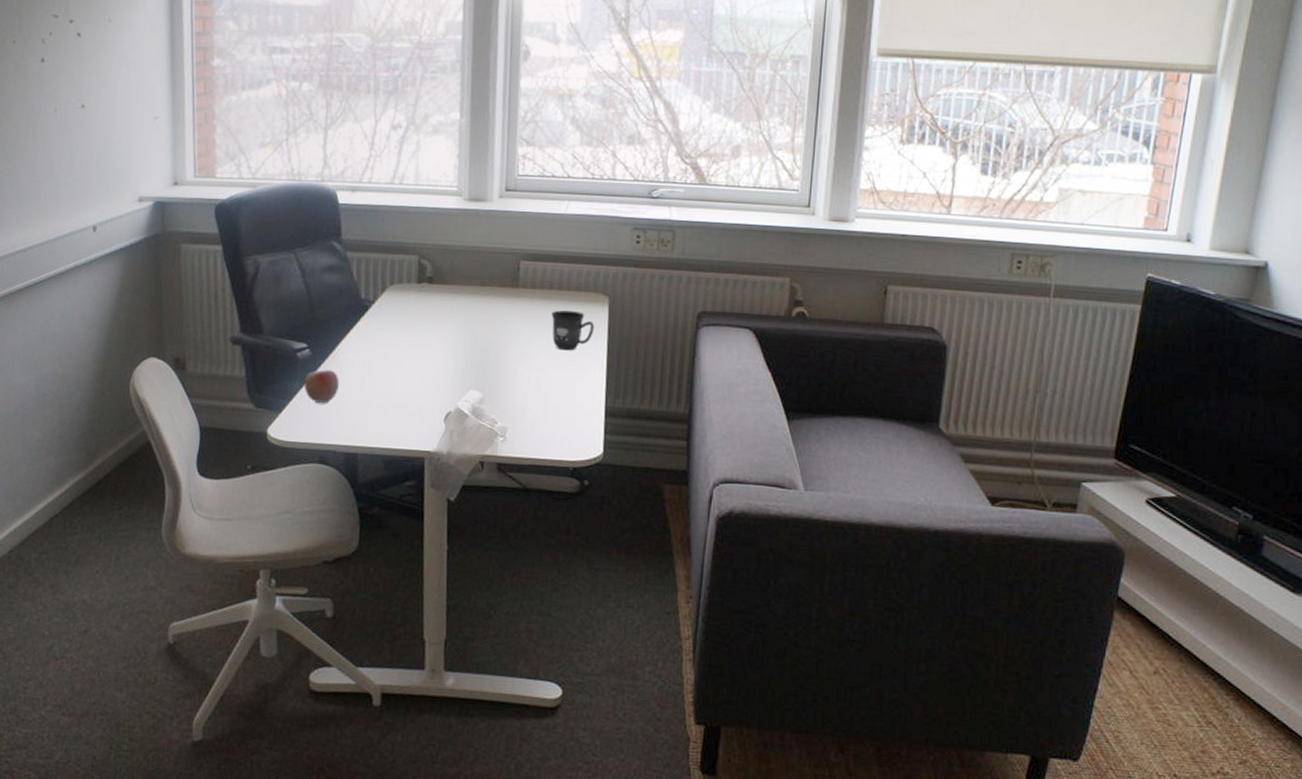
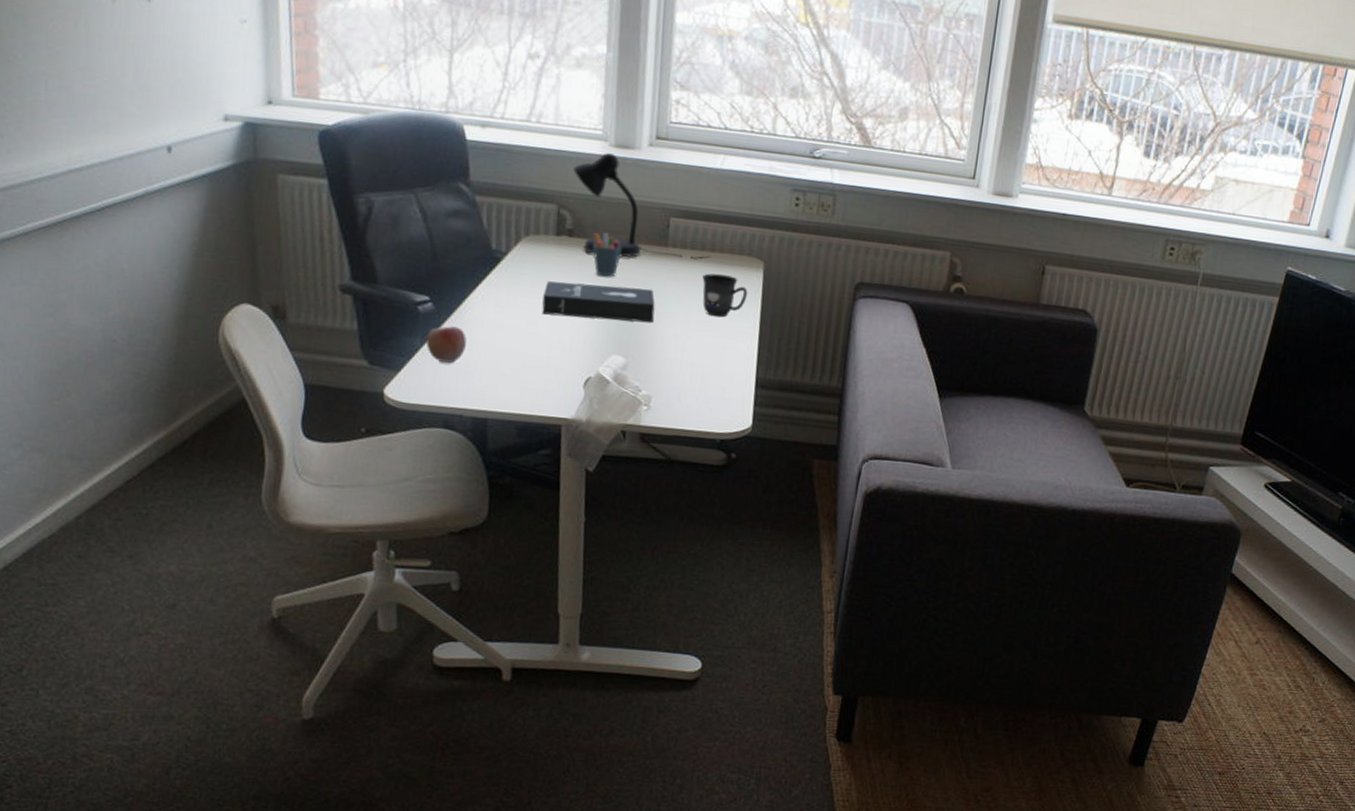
booklet: none [405,324,508,359] -> present [542,281,655,323]
desk lamp: none [432,207,559,300] -> present [573,153,712,259]
pen holder: none [450,278,476,318] -> present [593,233,622,277]

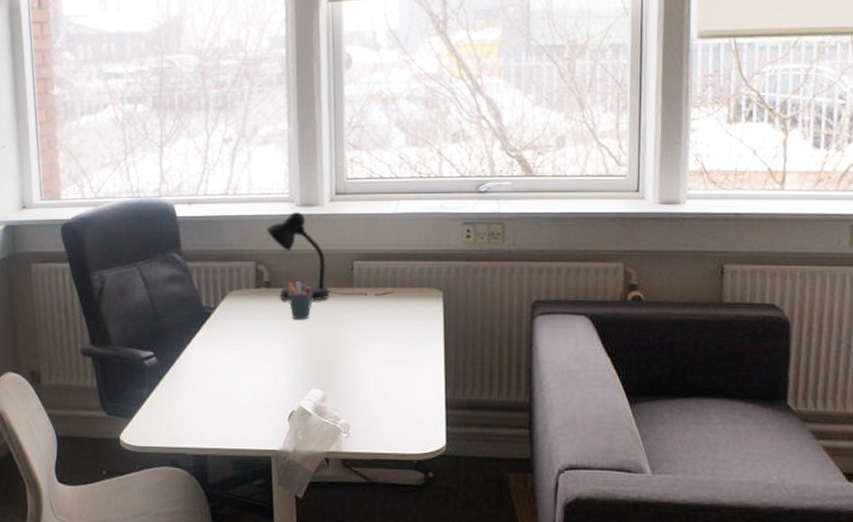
apple: present [426,326,467,363] -> none [152,376,186,408]
booklet: present [542,281,655,323] -> none [248,326,346,359]
mug: present [702,273,748,317] -> none [387,307,430,346]

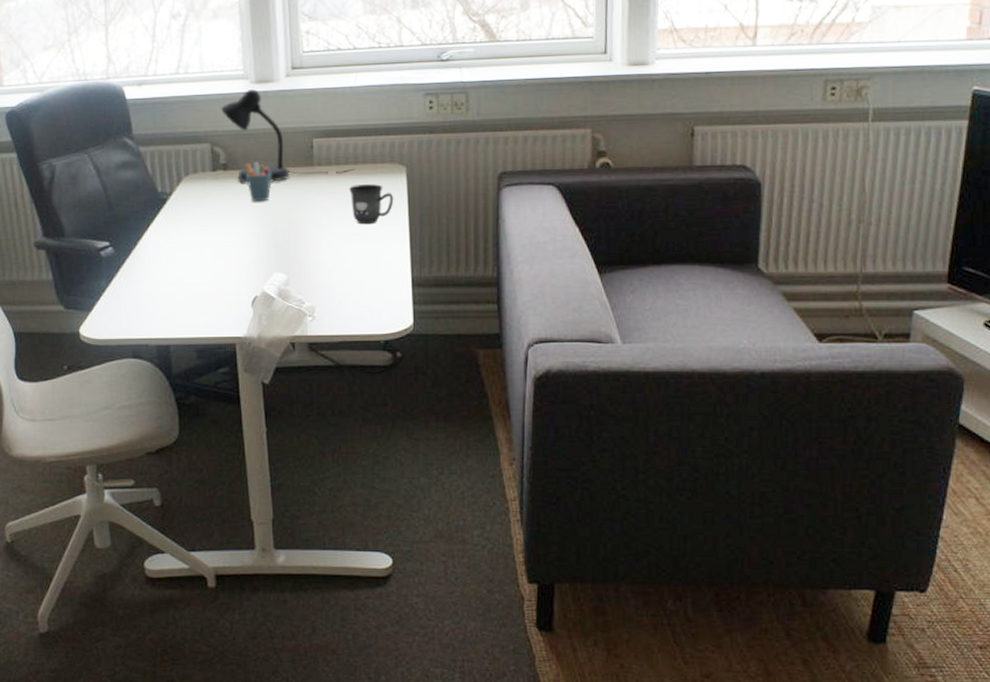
mug: none [387,307,430,346] -> present [349,184,394,225]

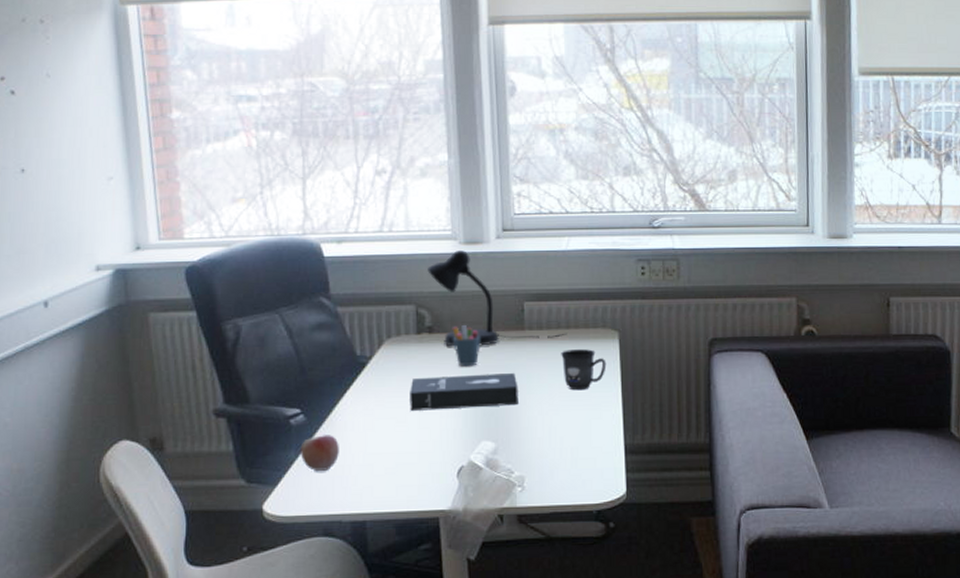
apple: none [110,266,144,299] -> present [300,435,339,471]
booklet: none [207,207,309,244] -> present [410,372,519,411]

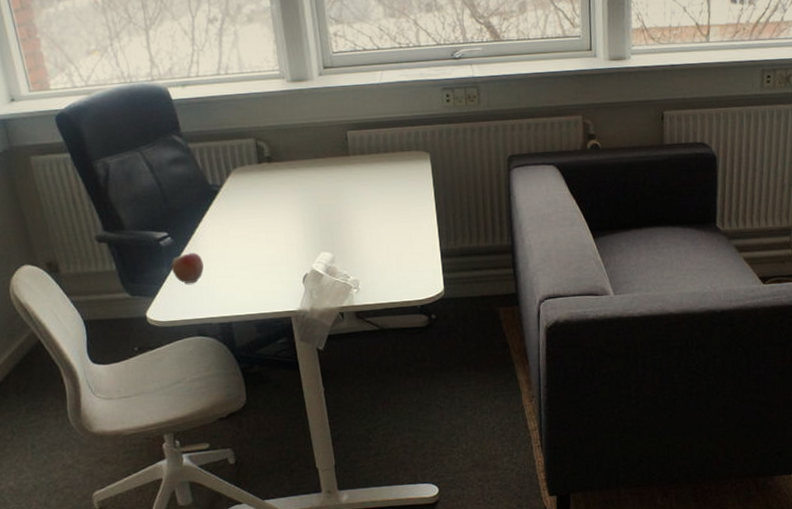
booklet: present [410,372,519,411] -> none [257,193,349,230]
desk lamp: present [427,250,567,347] -> none [262,88,386,174]
pen holder: present [452,325,480,367] -> none [287,154,313,190]
mug: present [561,349,607,391] -> none [382,170,421,206]

